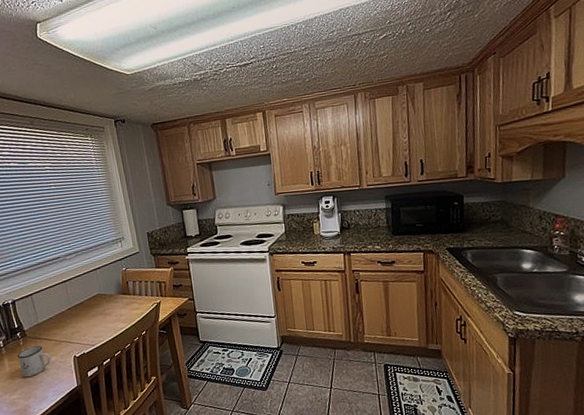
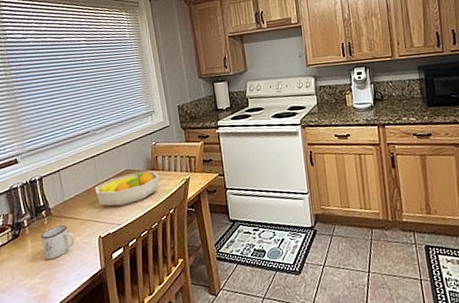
fruit bowl: none [67,296,131,329] -> present [95,171,160,207]

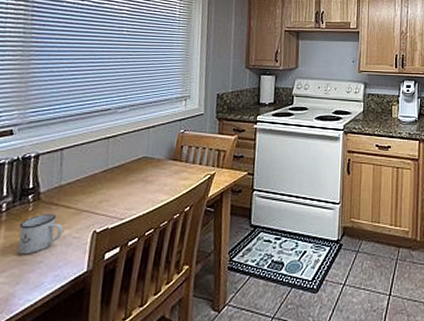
fruit bowl: present [95,171,160,207] -> none [101,161,180,197]

